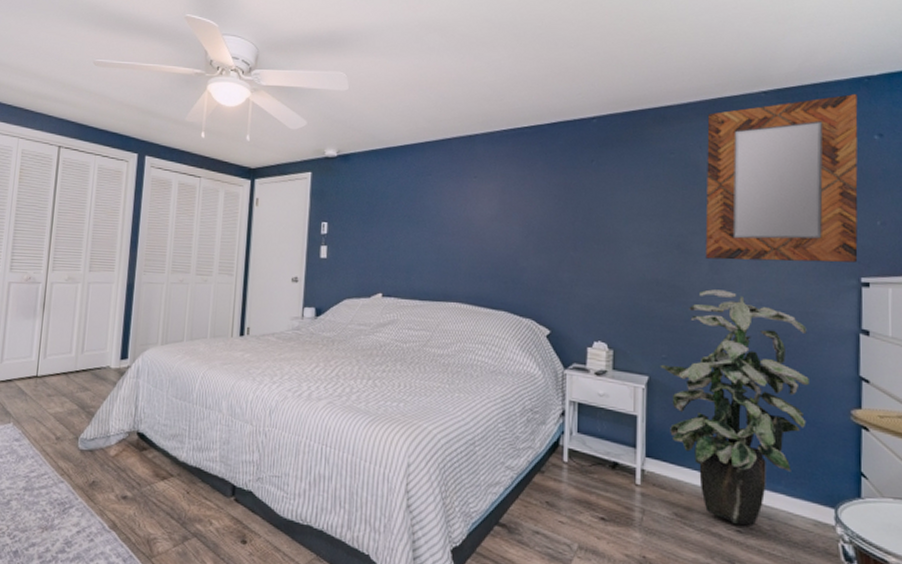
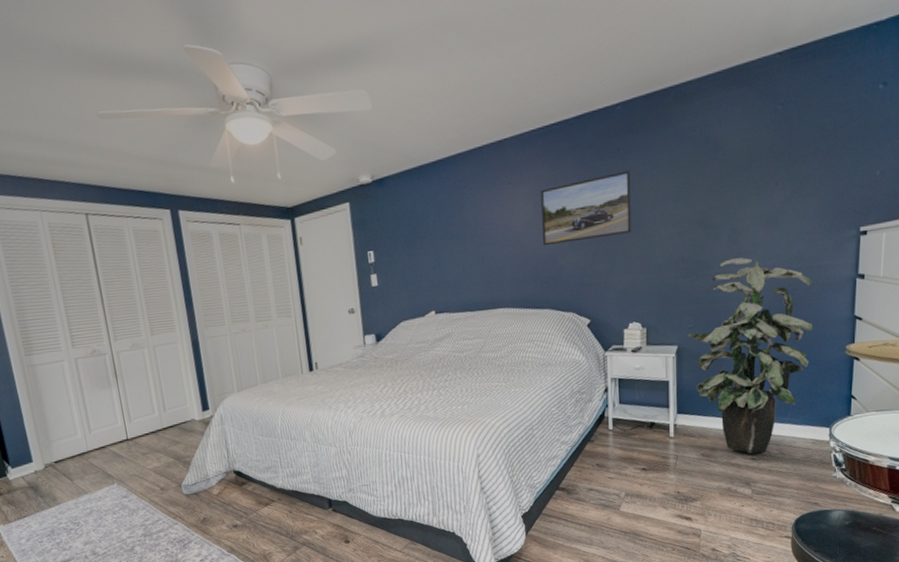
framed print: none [505,182,604,246] -> present [541,171,632,246]
home mirror: present [705,94,858,263] -> none [725,43,866,231]

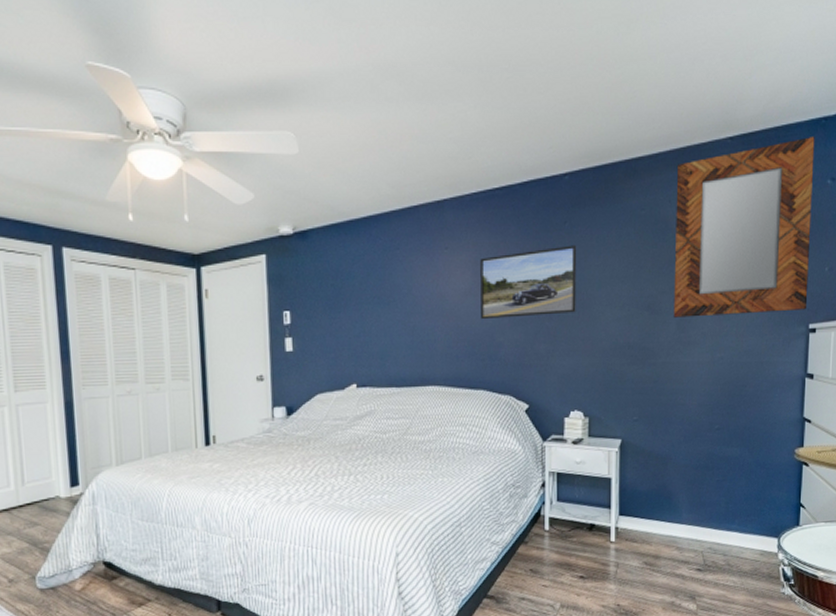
indoor plant: present [687,258,813,454] -> none [631,348,761,565]
home mirror: none [725,43,866,231] -> present [673,137,815,318]

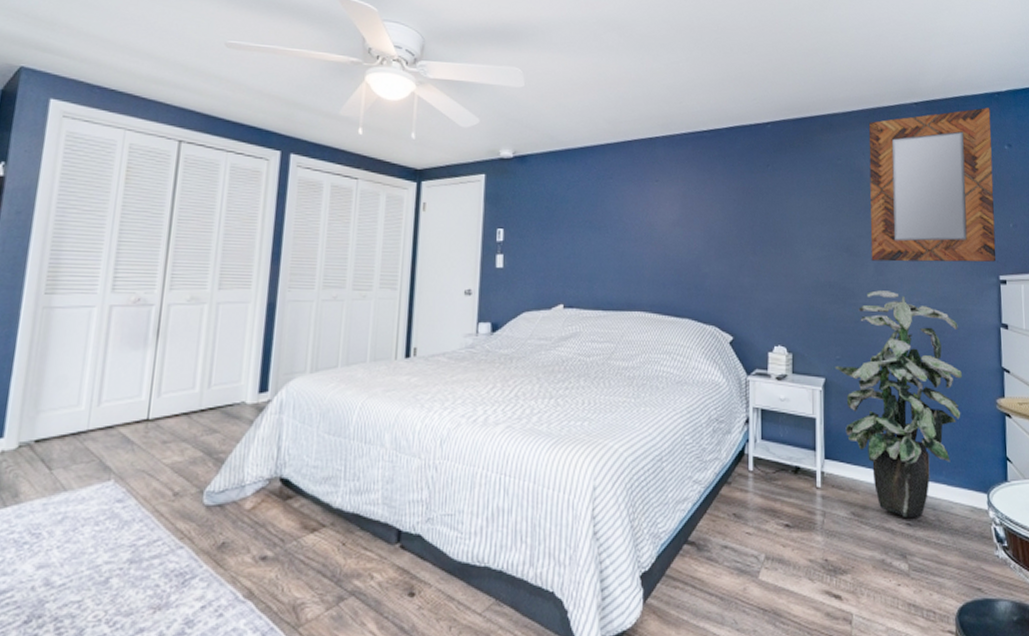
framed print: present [480,245,577,320] -> none [688,186,779,250]
indoor plant: none [631,348,761,565] -> present [835,290,962,519]

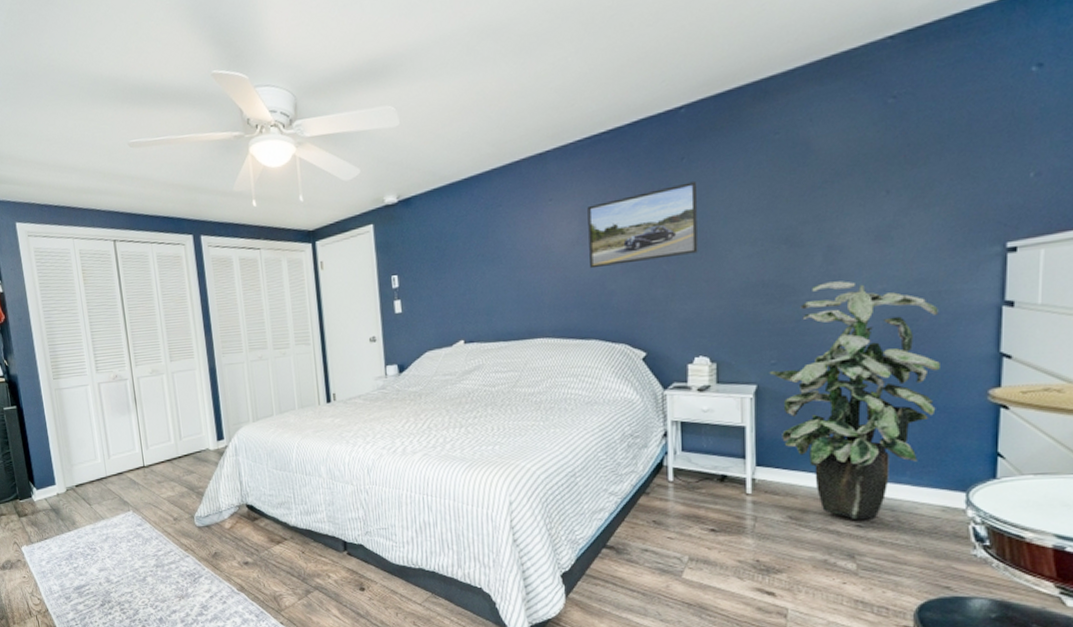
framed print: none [688,186,779,250] -> present [587,182,698,269]
home mirror: present [868,108,996,263] -> none [818,18,1012,249]

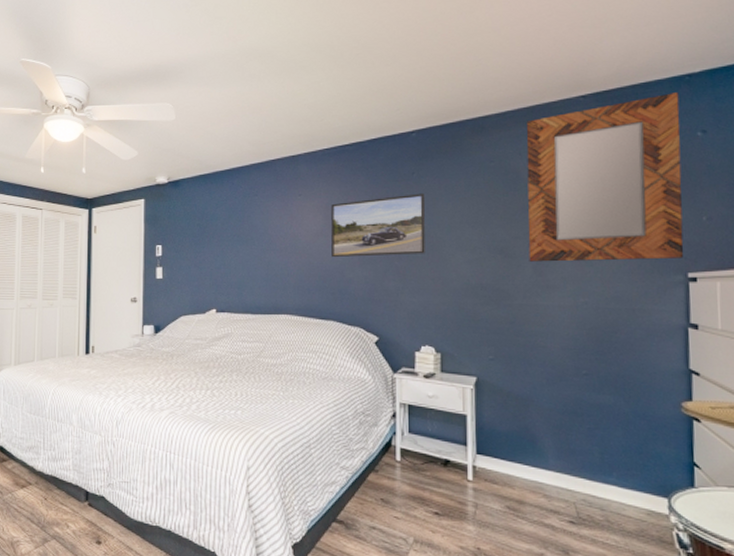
indoor plant: present [769,281,940,520] -> none [487,291,638,517]
home mirror: none [818,18,1012,249] -> present [526,93,684,262]

